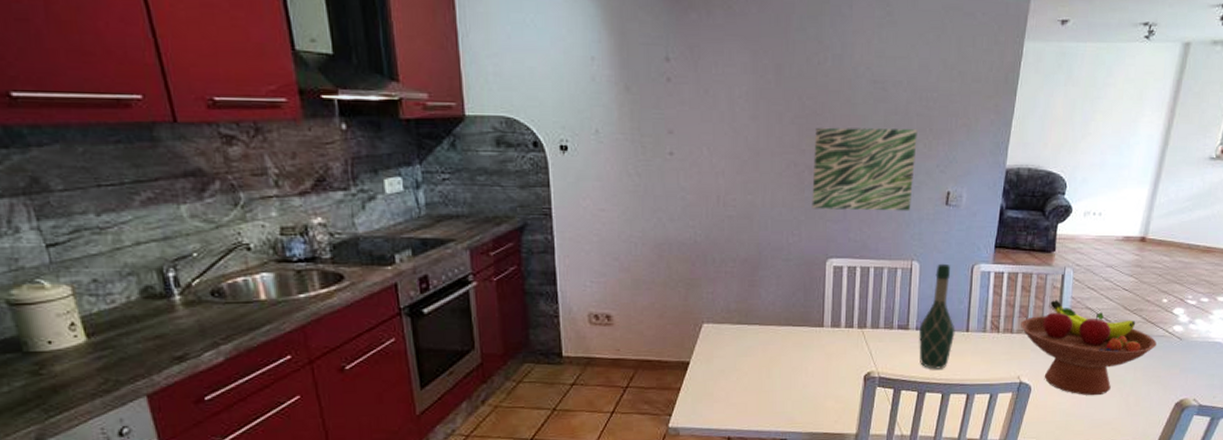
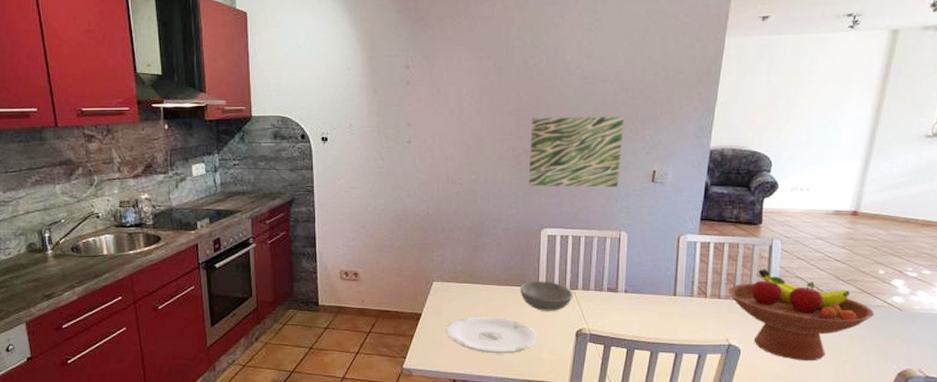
plate: none [719,362,823,405] -> present [447,316,538,354]
soup bowl: none [802,319,861,354] -> present [519,281,573,311]
wine bottle: present [919,263,955,369] -> none [628,234,663,329]

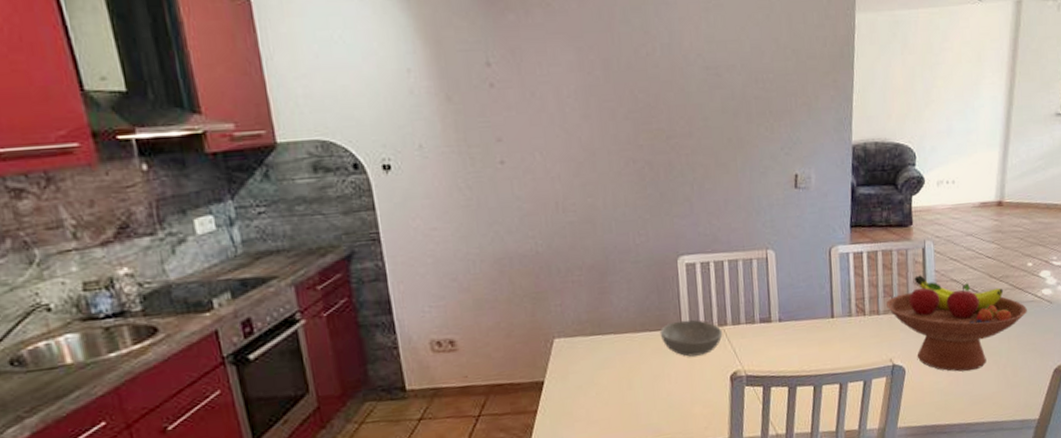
plate: present [447,316,538,354] -> none [577,371,688,419]
wall art: present [528,117,624,188] -> none [651,113,760,206]

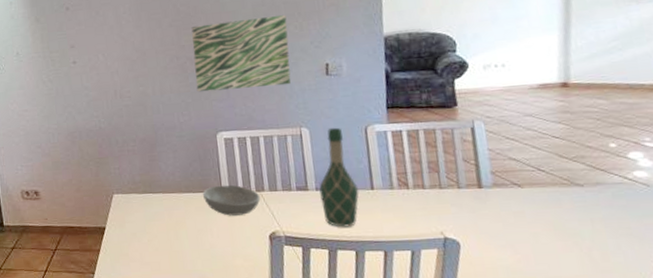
wall art: none [651,113,760,206] -> present [191,15,291,92]
wine bottle: none [782,249,820,362] -> present [319,127,359,227]
fruit bowl: present [886,275,1027,372] -> none [432,153,615,251]

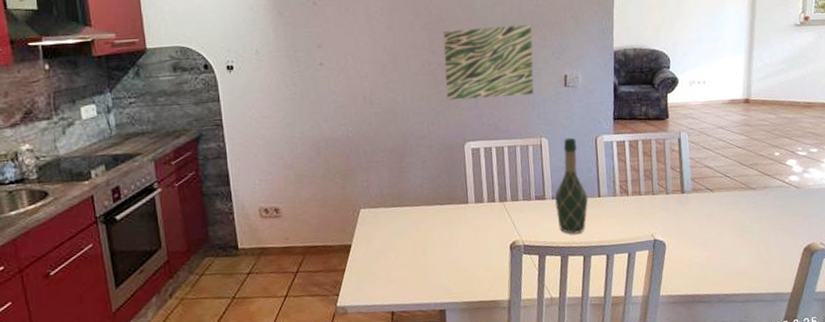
soup bowl: present [202,184,261,216] -> none [449,195,503,228]

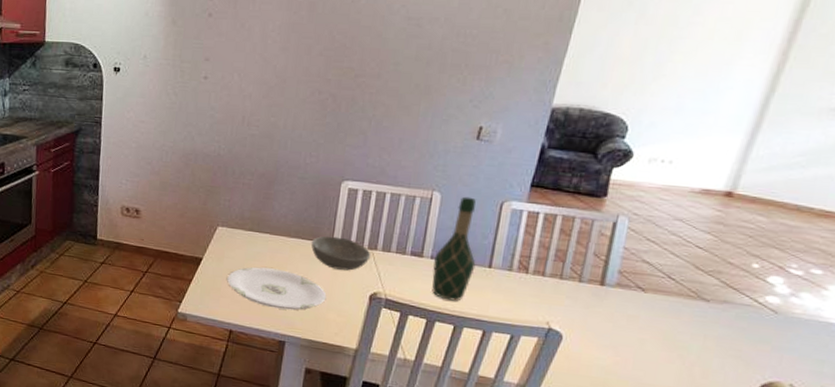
plate: none [379,239,474,279] -> present [227,266,327,310]
wall art: present [443,25,534,101] -> none [332,59,452,143]
soup bowl: none [449,195,503,228] -> present [311,235,371,271]

